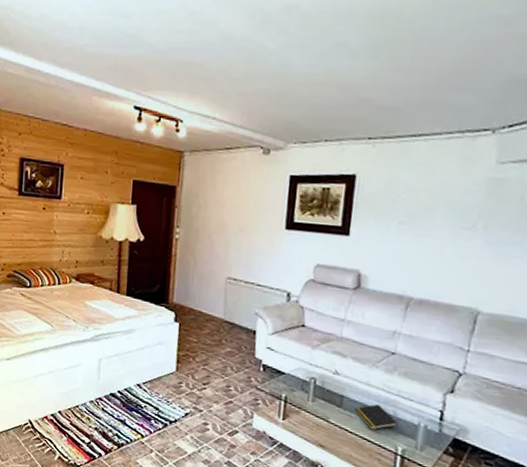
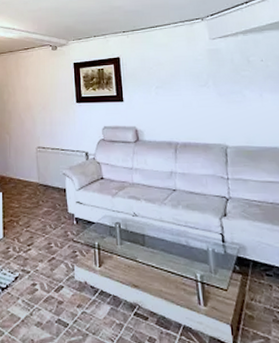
notepad: present [354,404,399,430] -> none [155,237,192,261]

